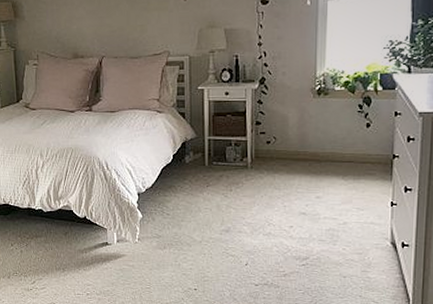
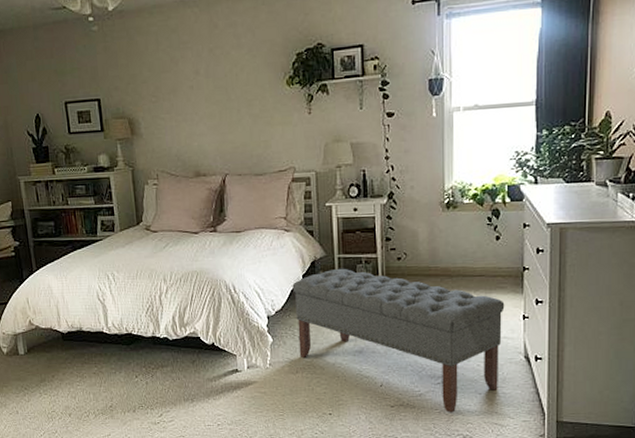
bench: none [163,149,373,294] -> present [292,268,505,413]

